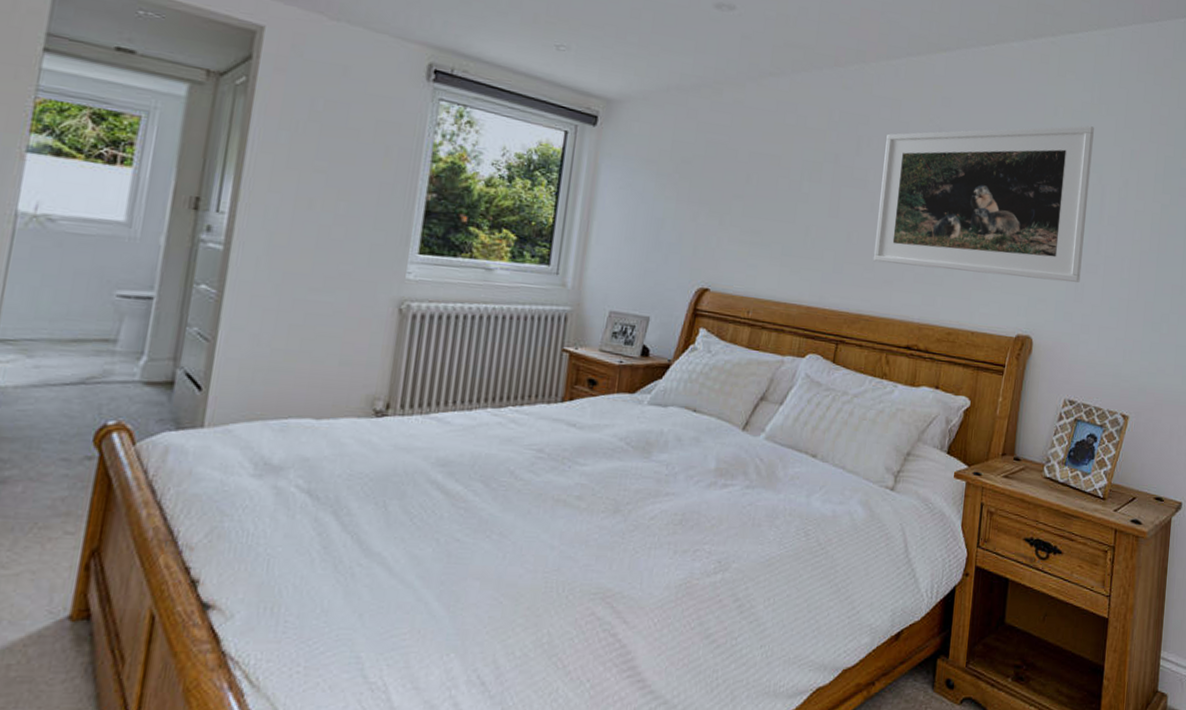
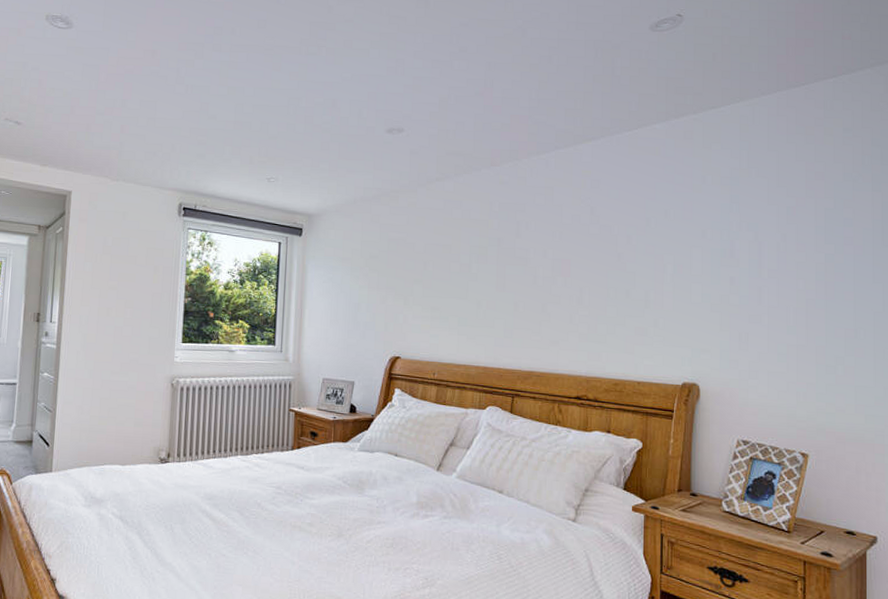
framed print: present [874,125,1094,283] -> none [540,189,745,333]

